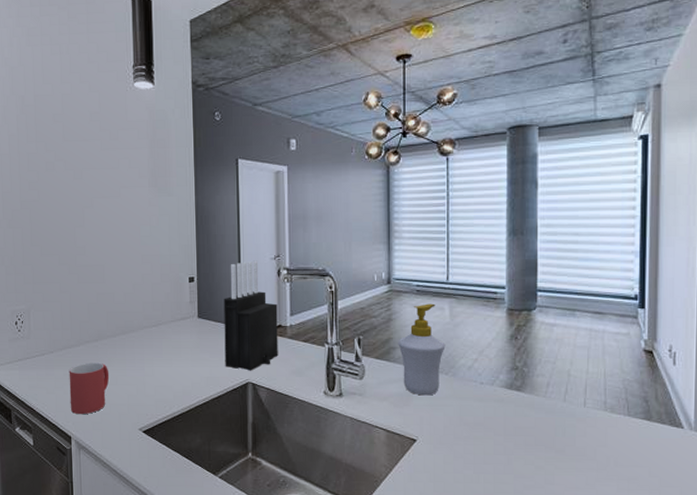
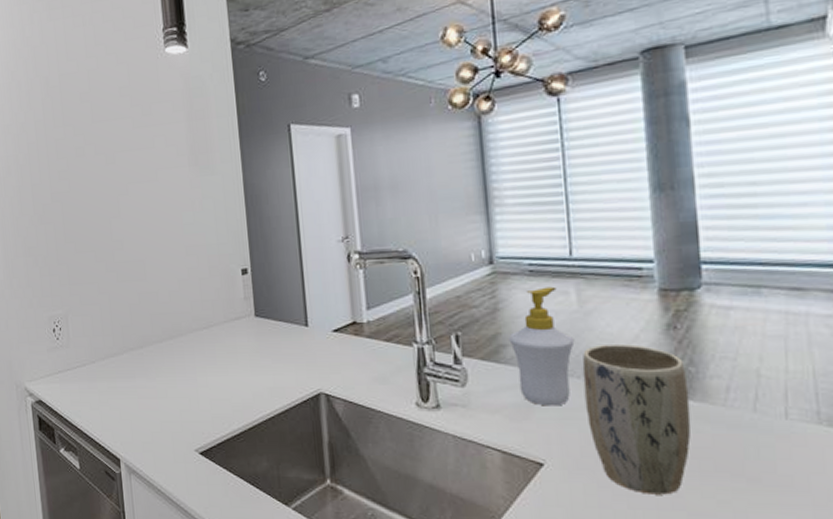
mug: present [69,362,110,415] -> none [113,373,158,434]
knife block: present [223,260,278,371] -> none [284,244,355,379]
plant pot: none [449,350,522,463] -> present [582,344,692,495]

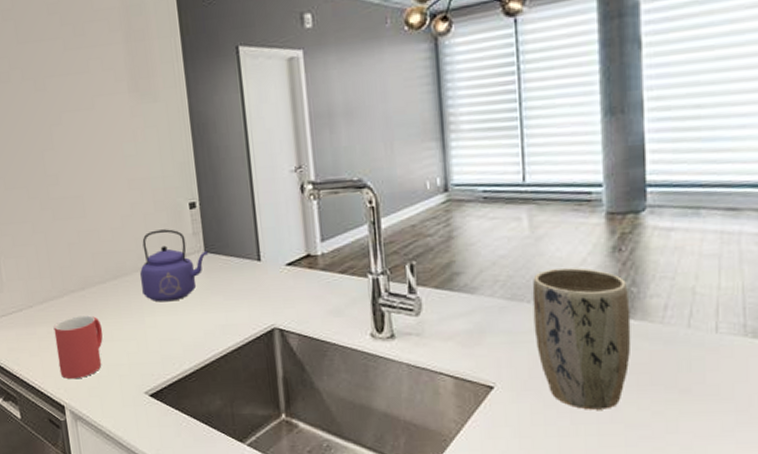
mug: none [113,373,158,434] -> present [53,315,104,380]
kettle: none [194,293,258,363] -> present [140,229,208,303]
soap bottle: present [509,286,575,406] -> none [462,213,526,331]

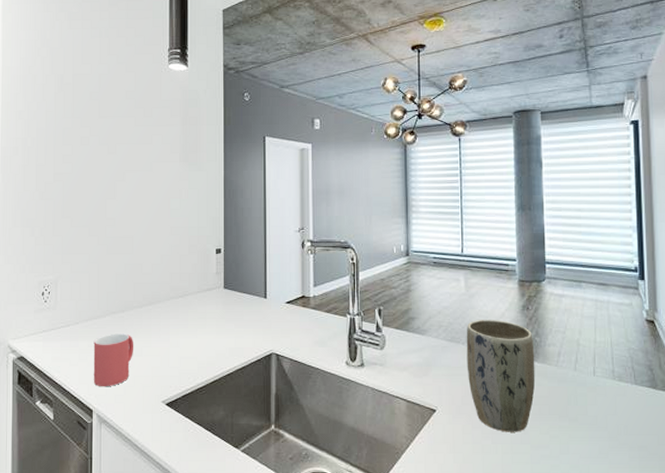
kettle: present [140,229,208,303] -> none [171,268,226,326]

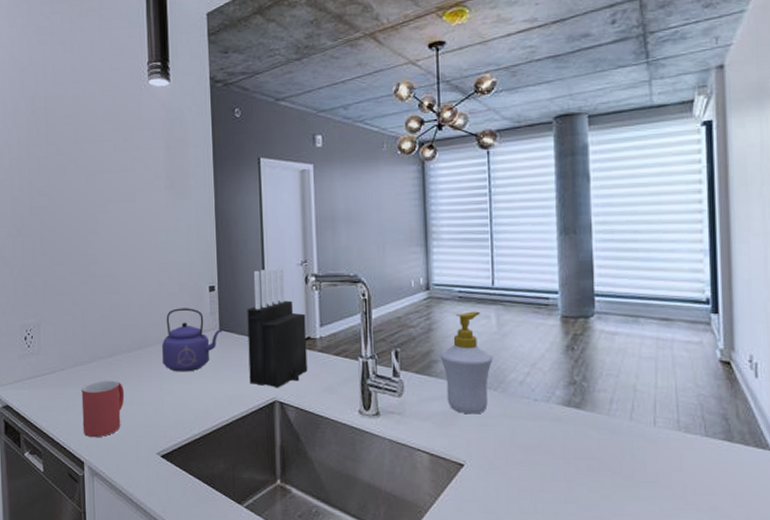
kettle: none [171,268,226,326] -> present [162,308,222,372]
knife block: none [249,233,302,342] -> present [247,266,308,388]
soap bottle: none [417,275,462,365] -> present [440,311,493,414]
plant pot: present [466,320,536,432] -> none [498,362,583,490]

